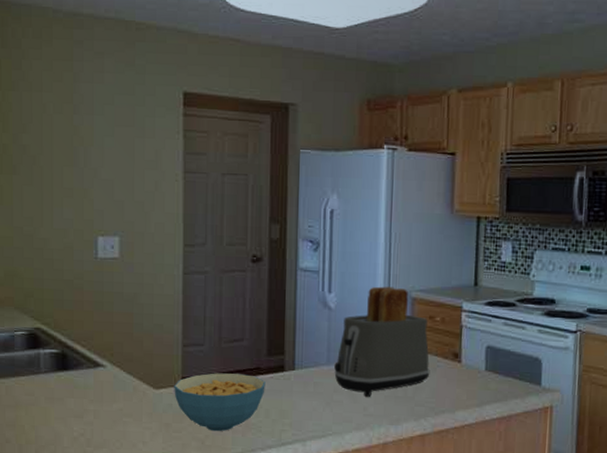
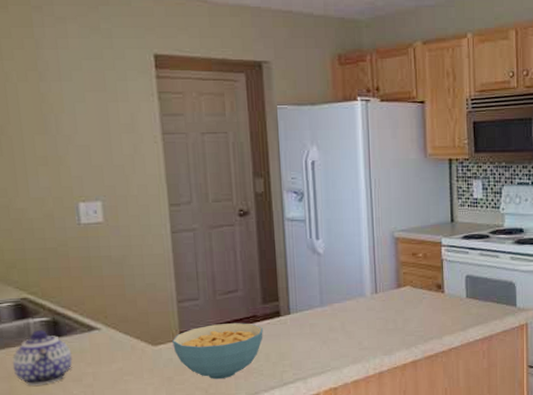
teapot: none [20,360,76,418] -> present [12,329,73,386]
toaster: present [334,286,430,397] -> none [328,229,417,332]

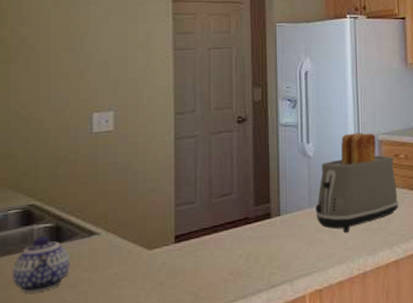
cereal bowl: present [172,322,263,380] -> none [167,225,254,284]
toaster: none [328,229,417,332] -> present [316,132,399,232]

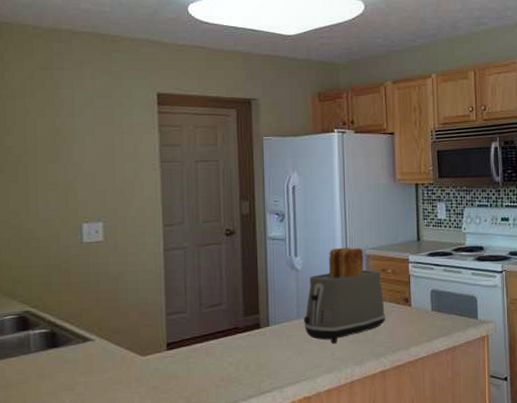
teapot: present [12,235,70,293] -> none [11,340,67,394]

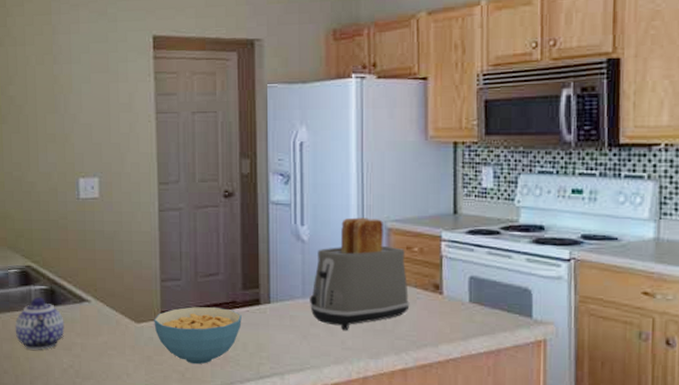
teapot: none [11,340,67,394] -> present [15,296,65,350]
cereal bowl: none [160,334,244,389] -> present [154,306,242,365]

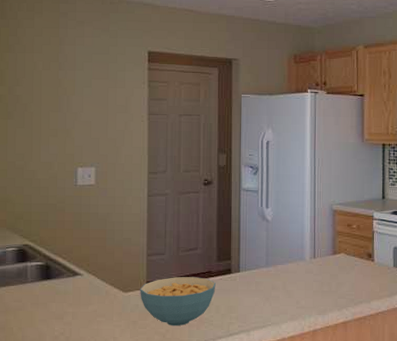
teapot: present [15,296,65,350] -> none [9,272,58,320]
toaster: present [310,217,410,330] -> none [272,201,350,292]

